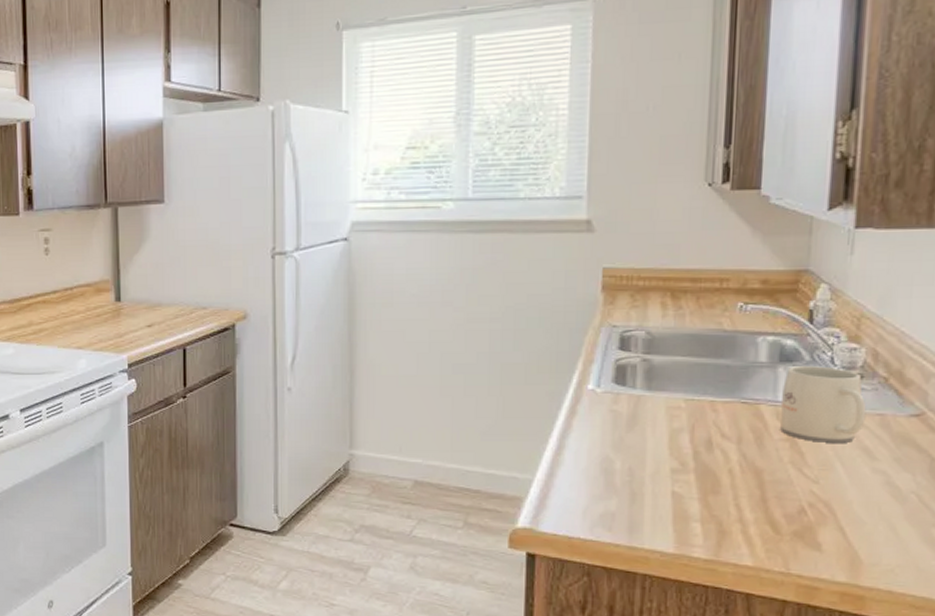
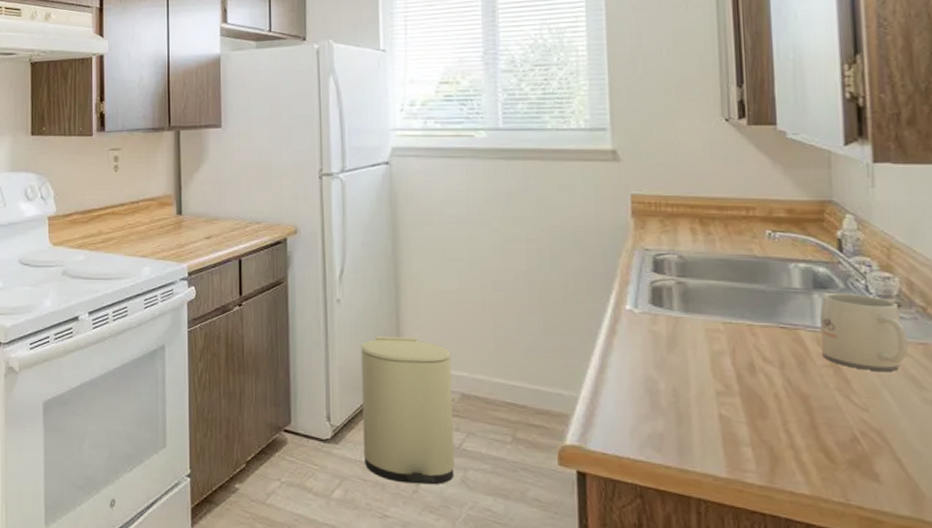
pedal bin: none [311,425,405,572] -> present [360,336,455,485]

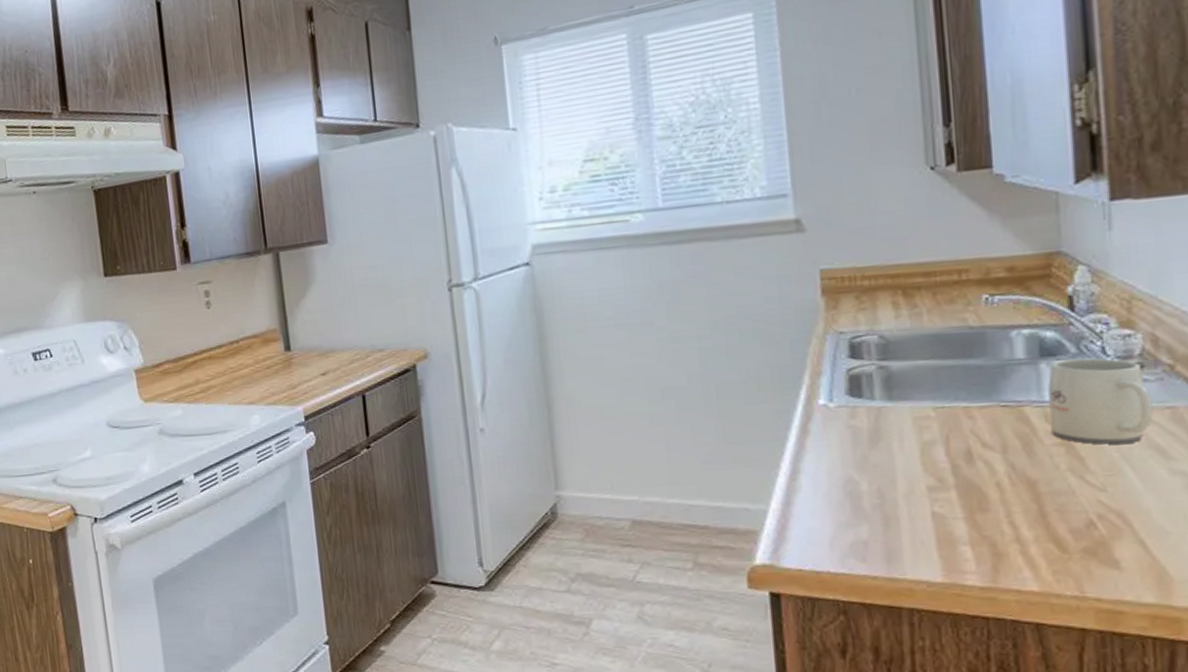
pedal bin: present [360,336,455,485] -> none [511,462,629,626]

